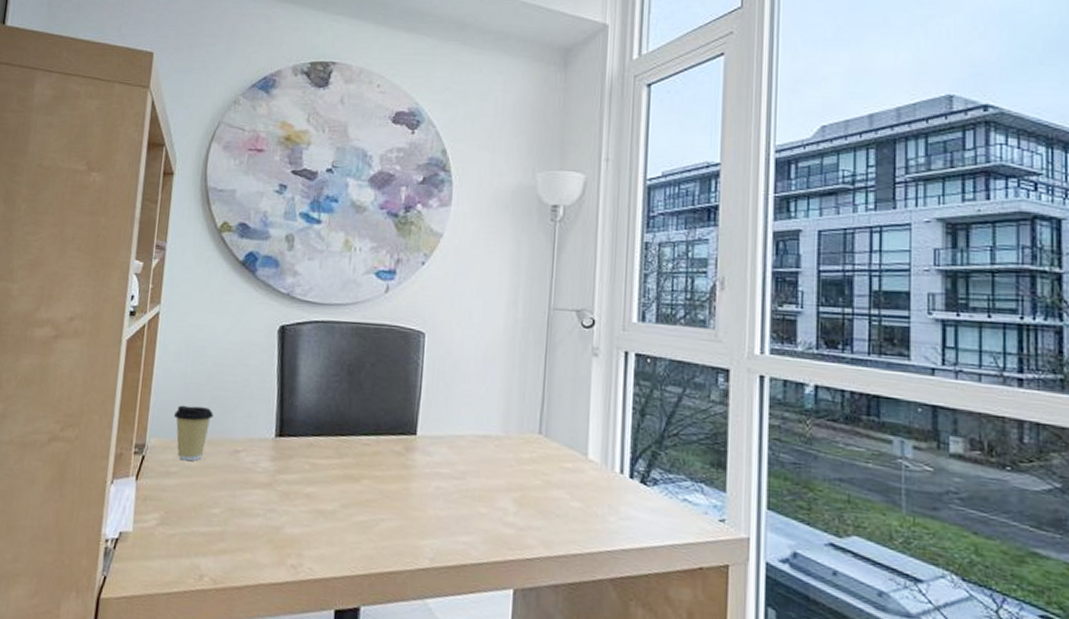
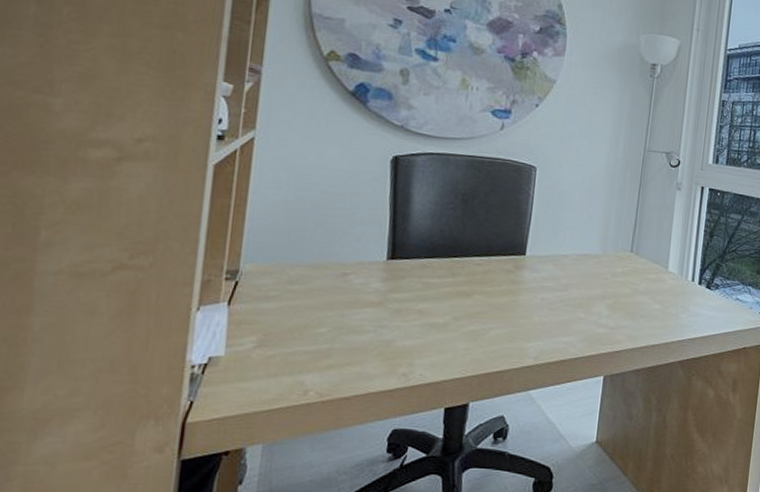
coffee cup: present [173,405,213,462] -> none [272,231,319,285]

